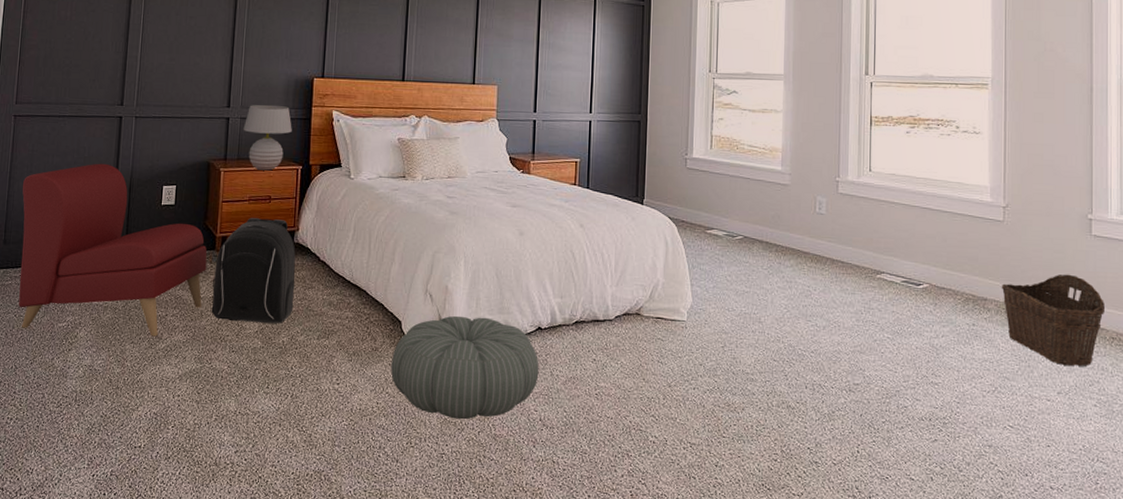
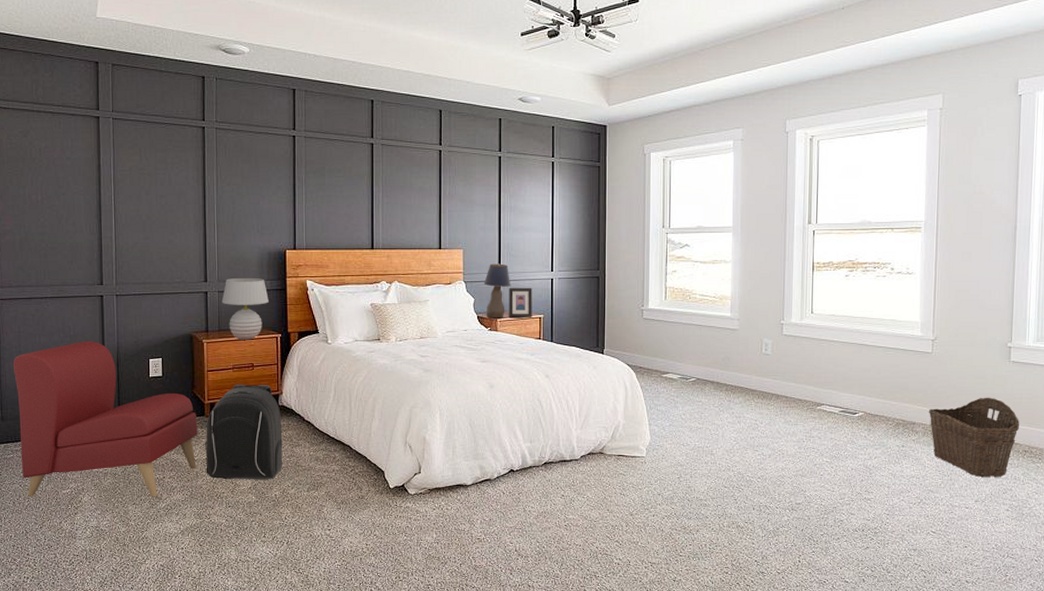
pouf: present [391,315,539,420] -> none [377,463,513,555]
table lamp: none [517,102,547,161] -> present [483,263,511,318]
picture frame: none [543,127,569,162] -> present [509,287,532,319]

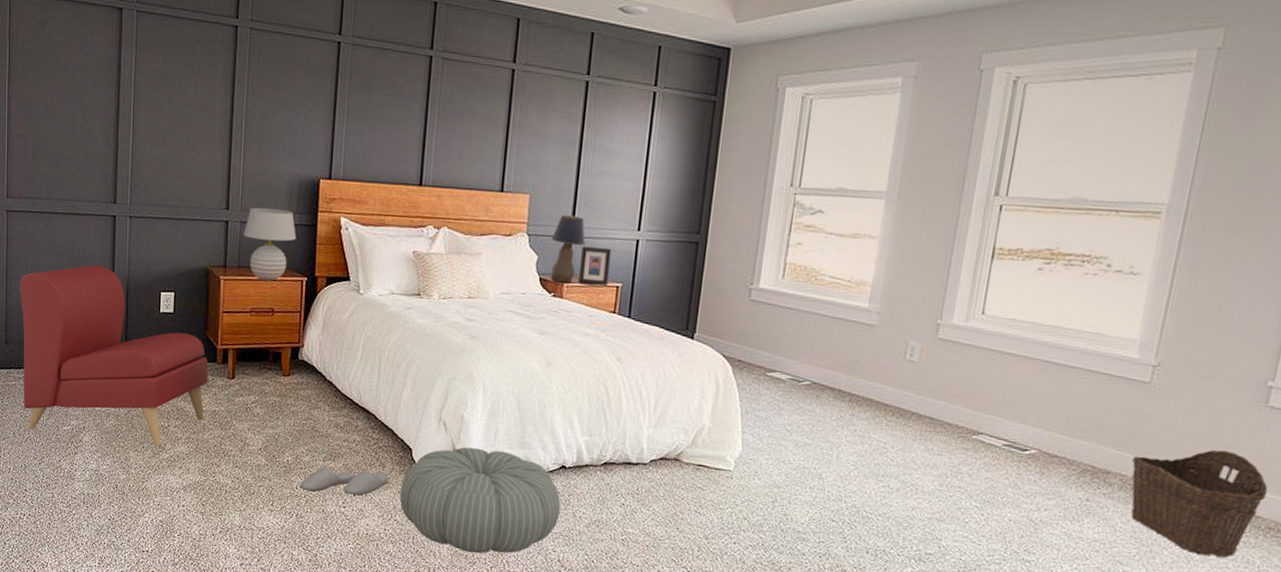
backpack: present [204,385,283,479] -> none [213,331,301,442]
slippers: none [287,494,366,520] -> present [299,466,389,496]
pouf: none [377,463,513,555] -> present [400,447,561,554]

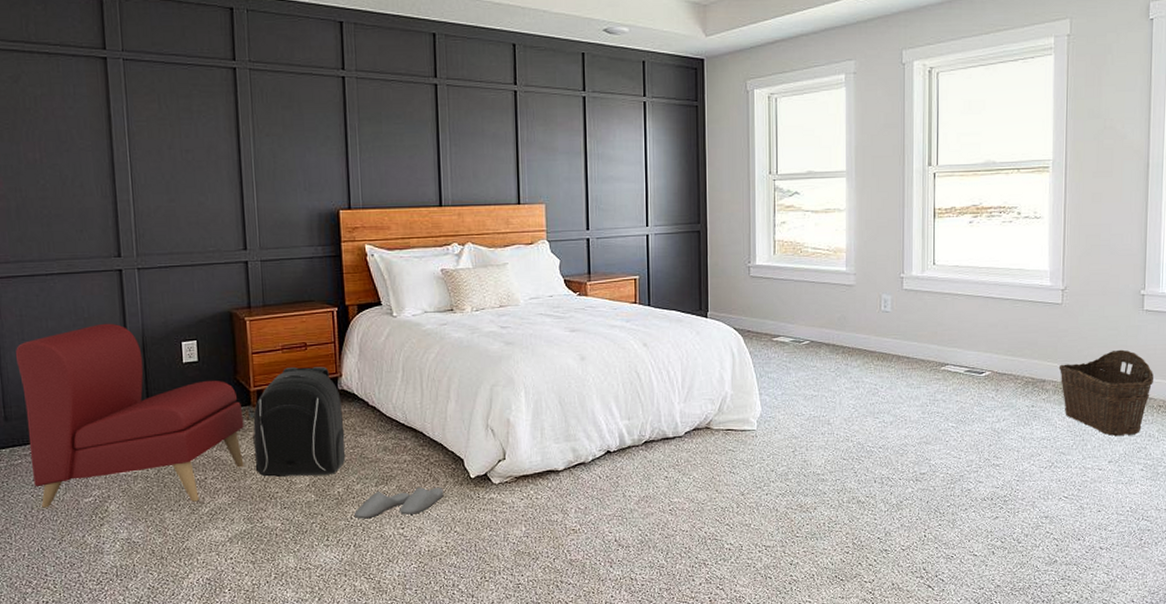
backpack: none [213,331,301,442] -> present [252,367,346,477]
table lamp: present [243,207,296,281] -> none [265,243,322,316]
pouf: present [400,447,561,554] -> none [457,446,611,550]
table lamp: present [550,215,586,283] -> none [569,219,602,282]
picture frame: present [578,246,612,287] -> none [599,245,626,281]

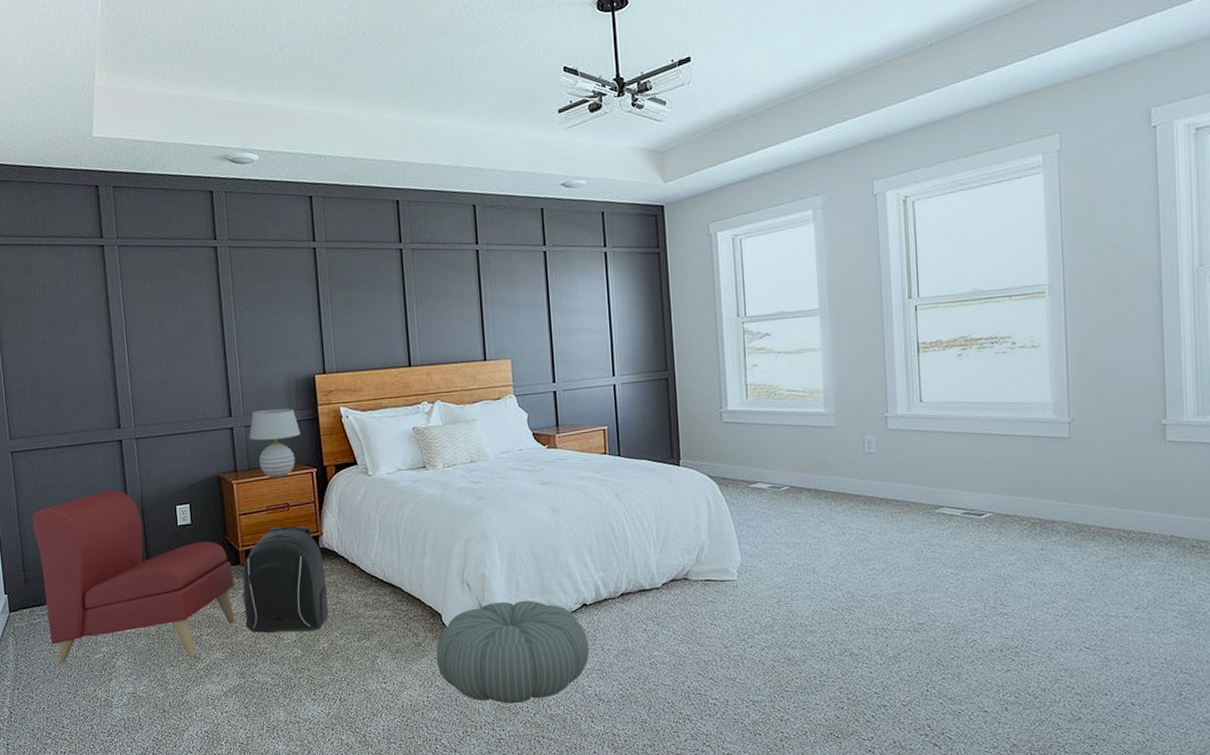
table lamp: none [265,243,322,316] -> present [249,408,301,478]
slippers: present [353,487,444,519] -> none [338,641,424,674]
pouf: none [457,446,611,550] -> present [436,600,590,704]
wicker basket: present [1058,349,1154,437] -> none [1070,485,1184,581]

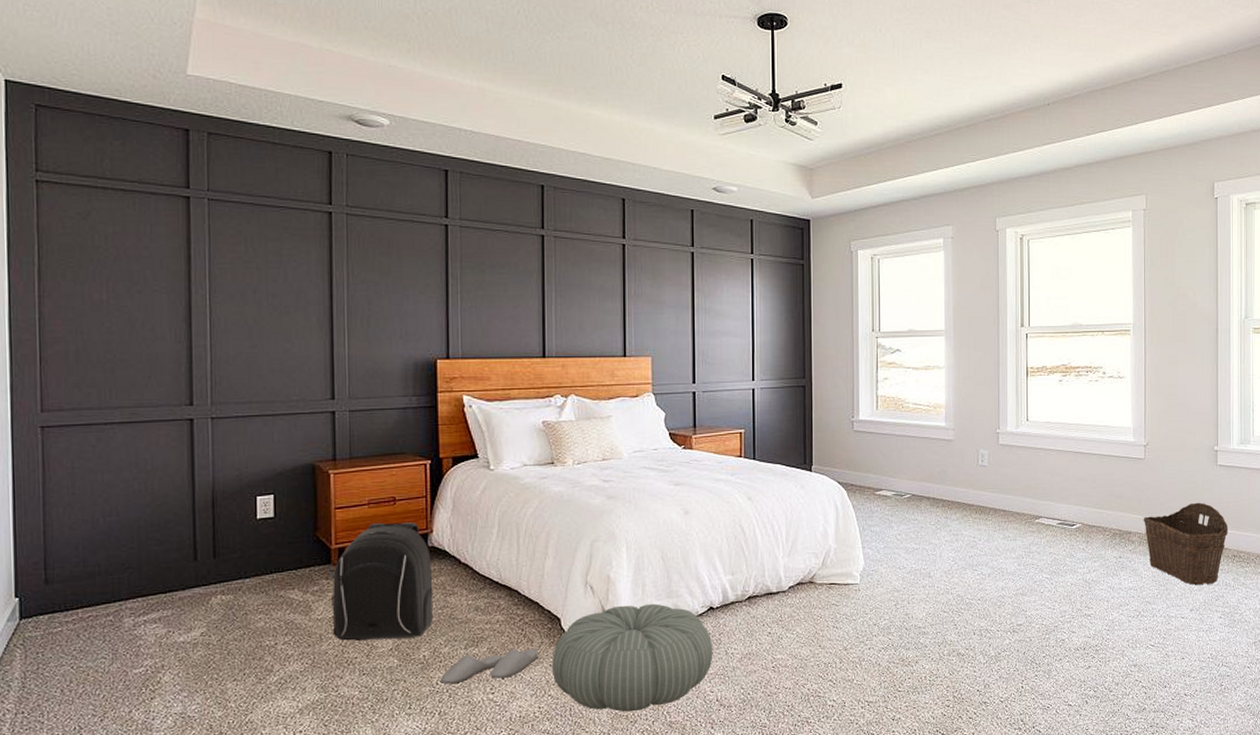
armchair: present [32,490,236,664] -> none [62,476,322,681]
table lamp: present [249,408,301,478] -> none [353,393,415,469]
slippers: none [338,641,424,674] -> present [439,648,538,685]
wicker basket: none [1070,485,1184,581] -> present [1143,502,1229,586]

